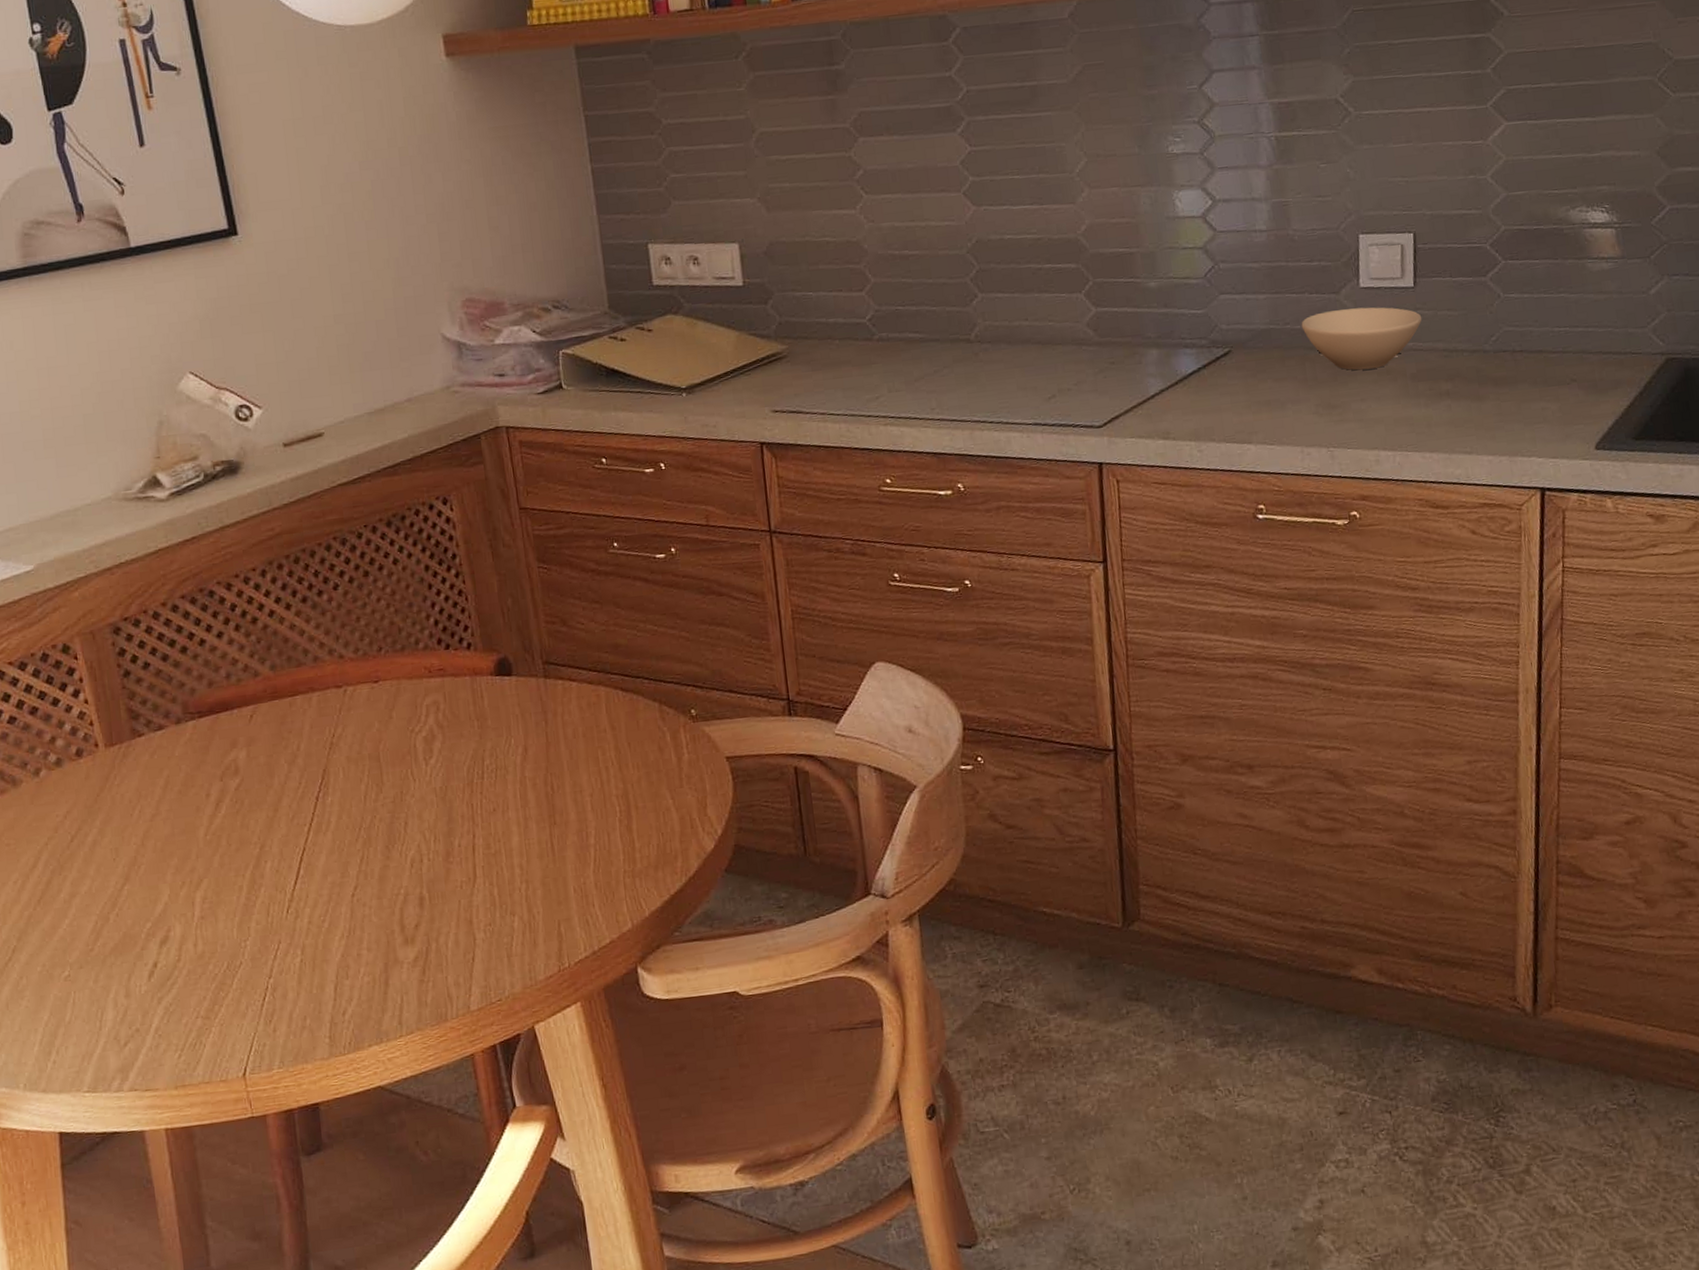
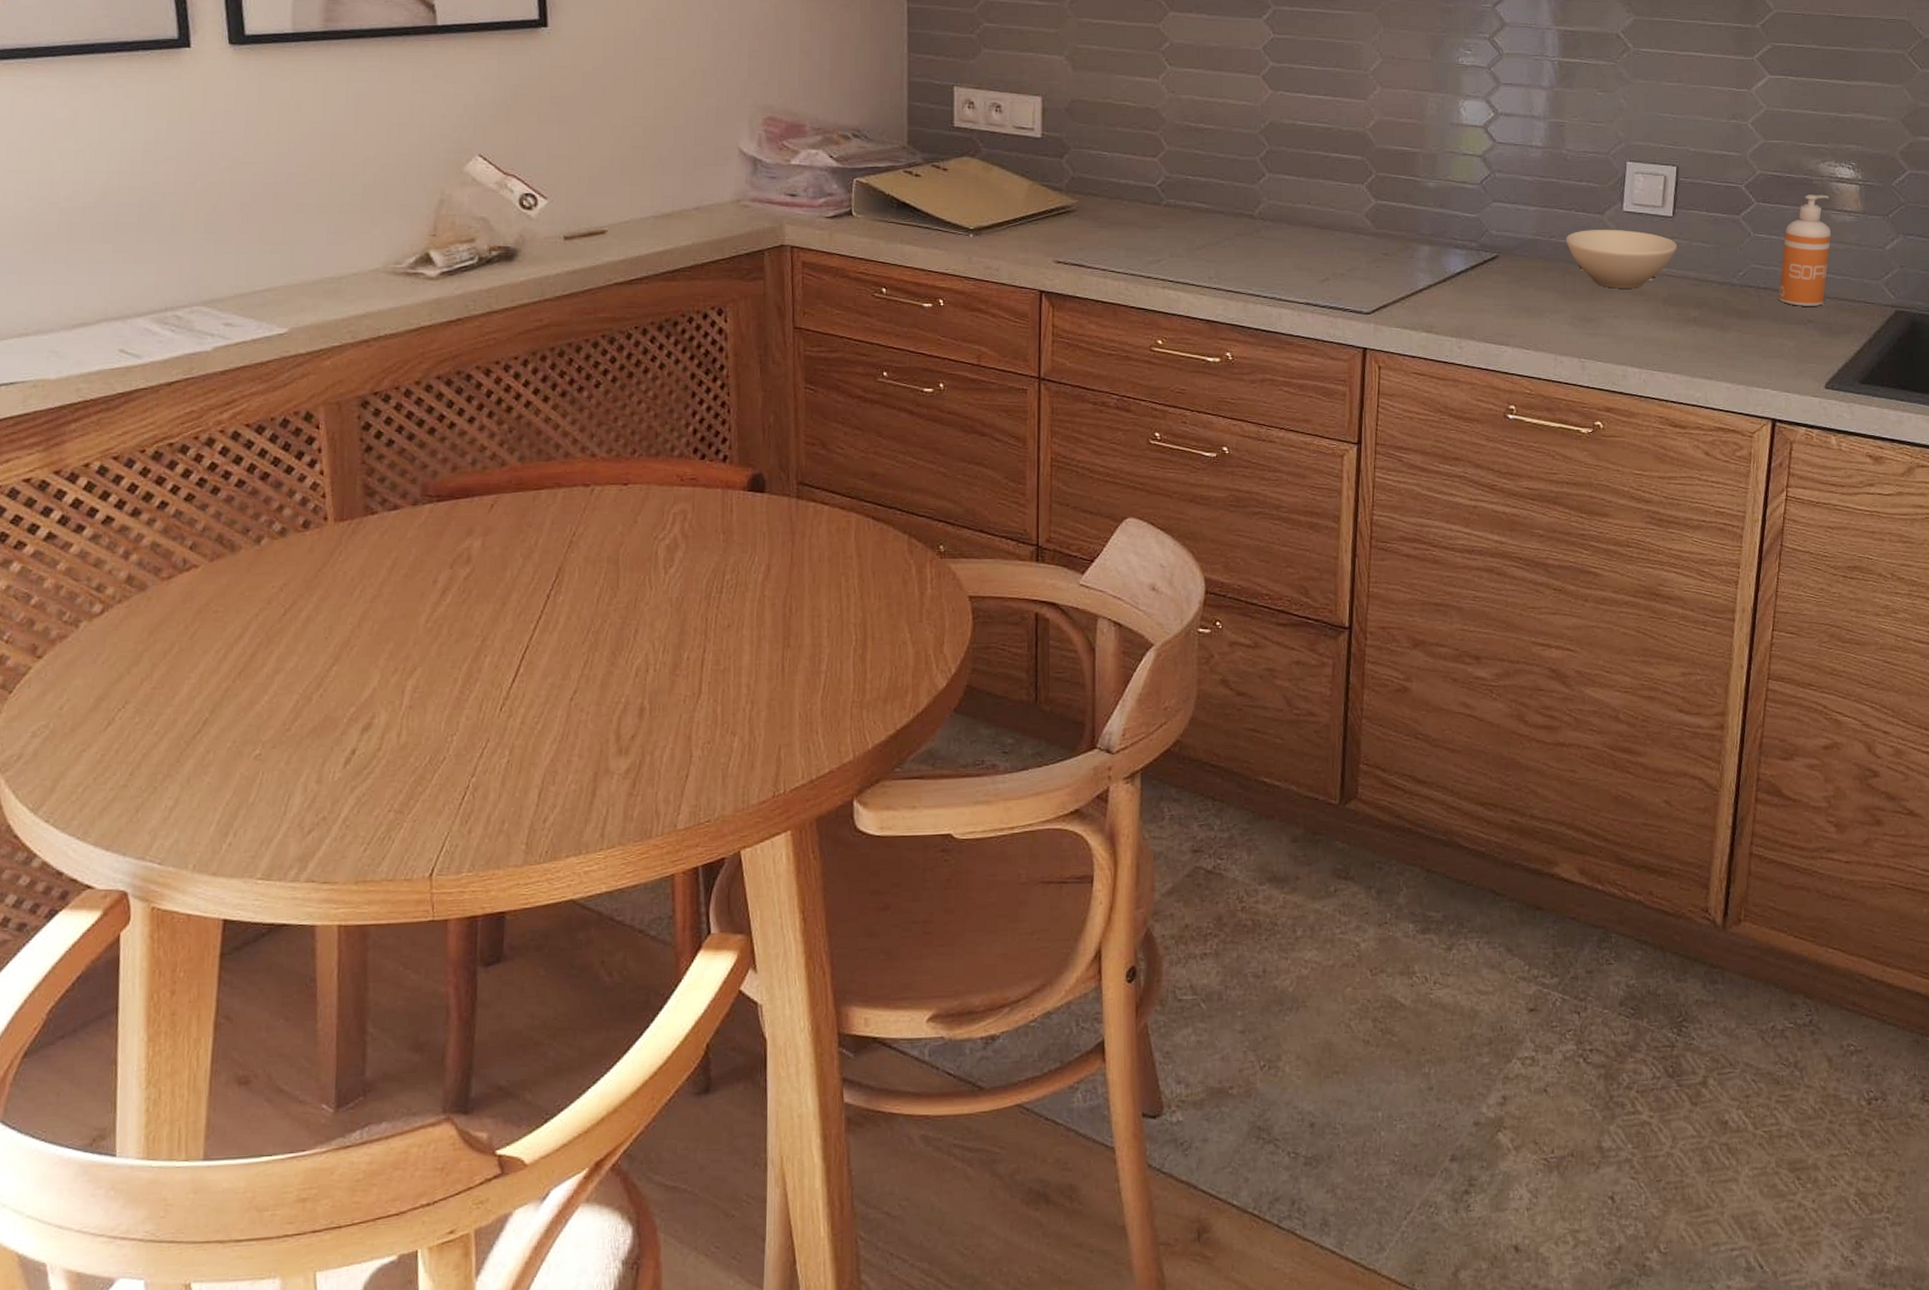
soap dispenser: none [1536,243,1589,366] -> present [1778,194,1832,306]

